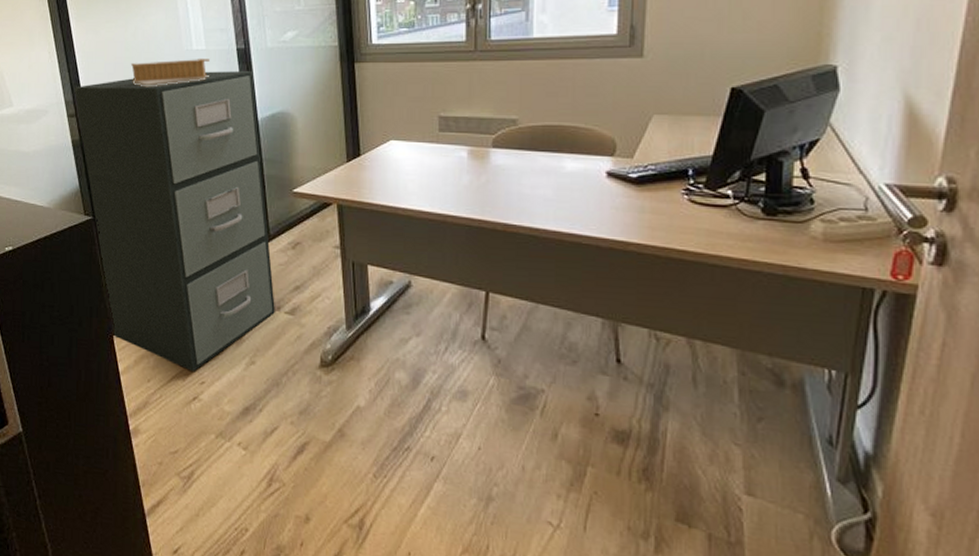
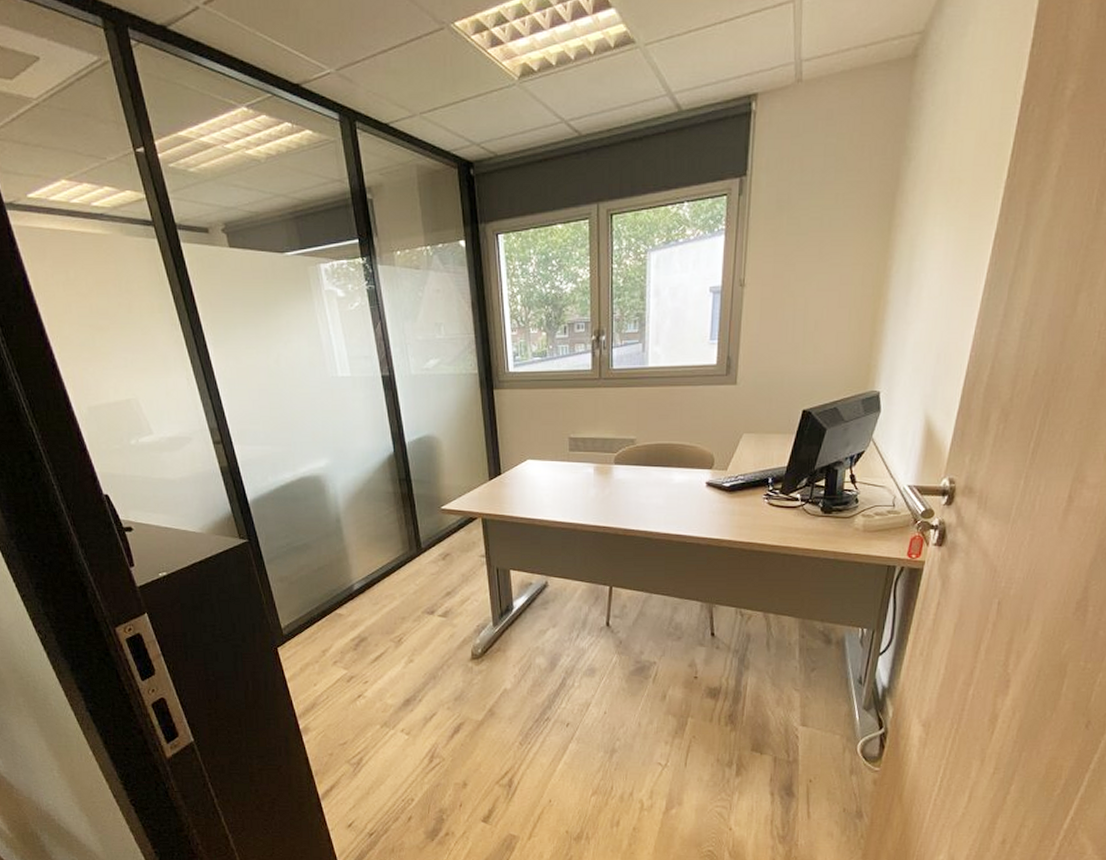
filing cabinet: present [74,71,276,371] -> none [218,398,430,673]
architectural model: present [131,58,209,88] -> none [276,384,356,414]

